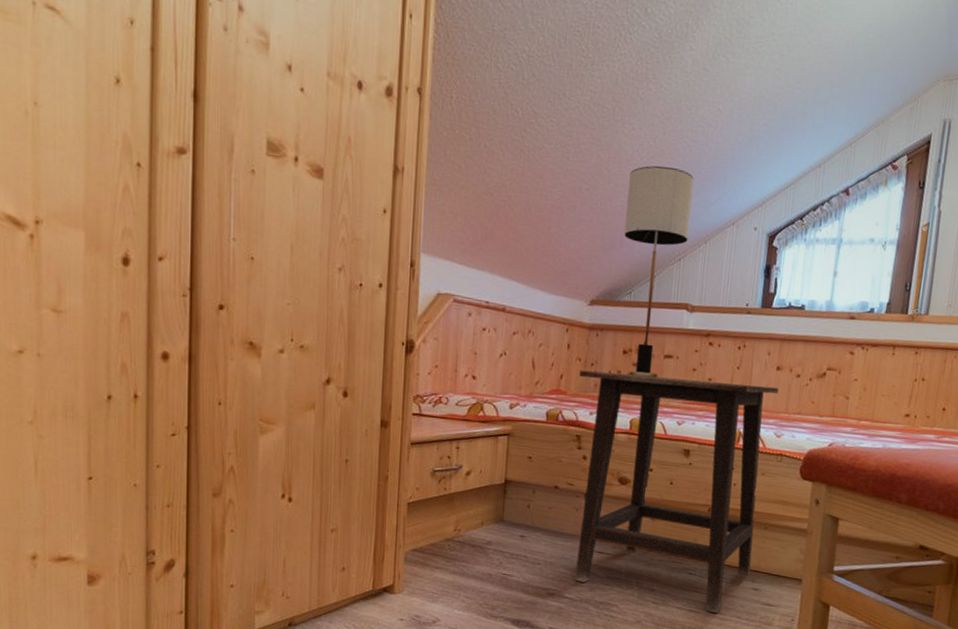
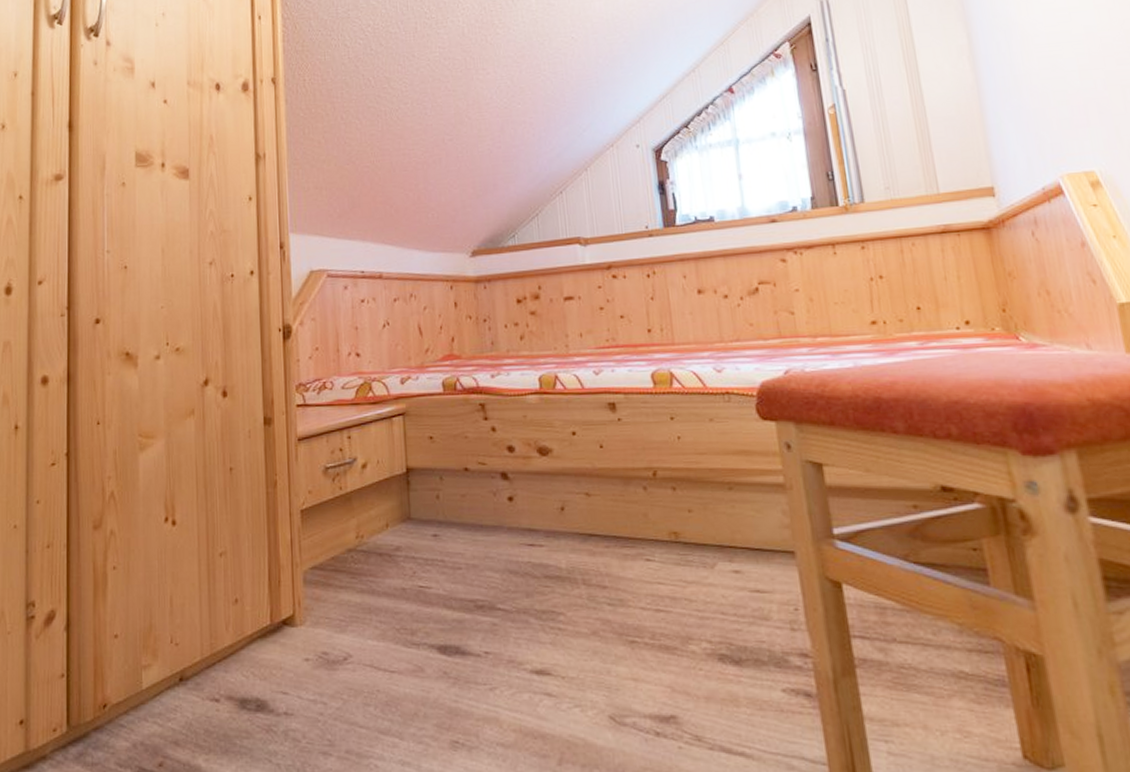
side table: present [574,370,779,614] -> none [472,313,725,611]
table lamp: present [624,165,695,378] -> none [492,102,566,327]

